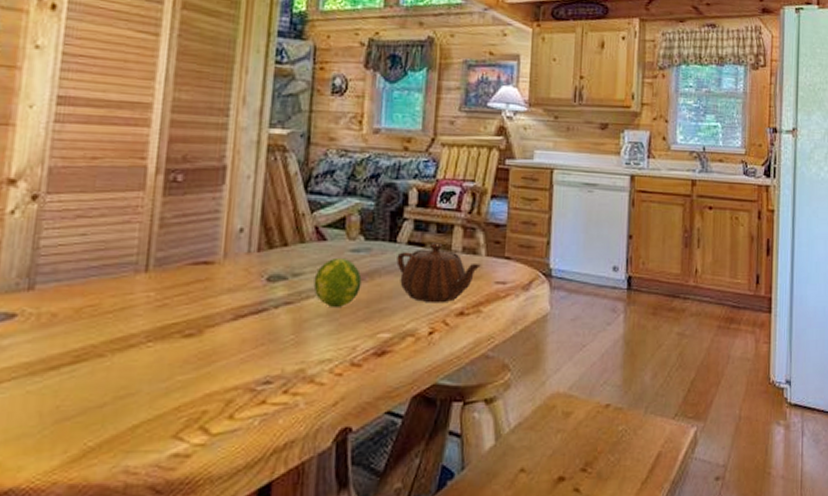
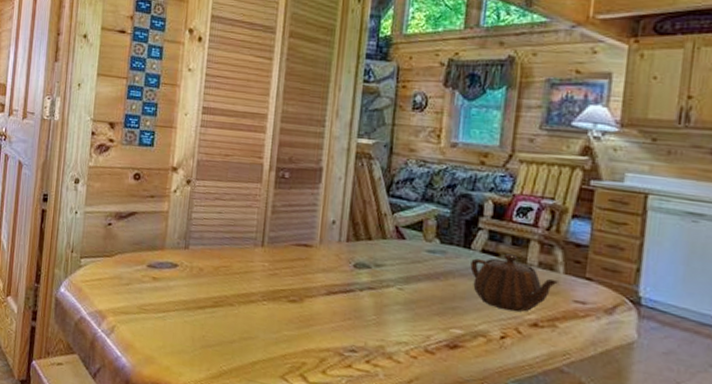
fruit: present [313,257,362,307] -> none [393,255,437,299]

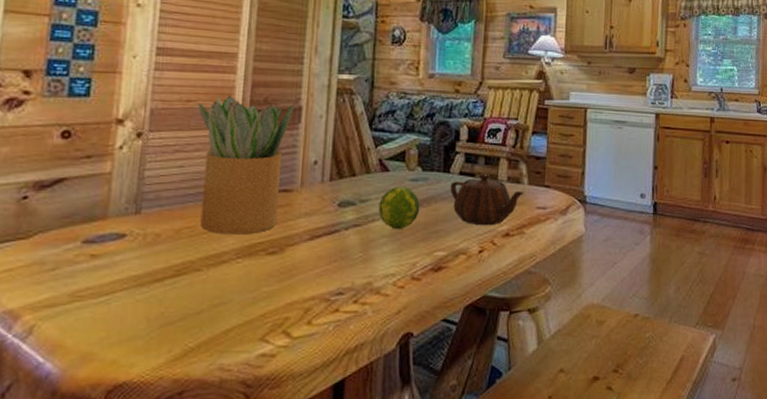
potted plant: none [233,152,316,281] -> present [197,95,294,235]
fruit: none [393,255,437,299] -> present [378,186,420,229]

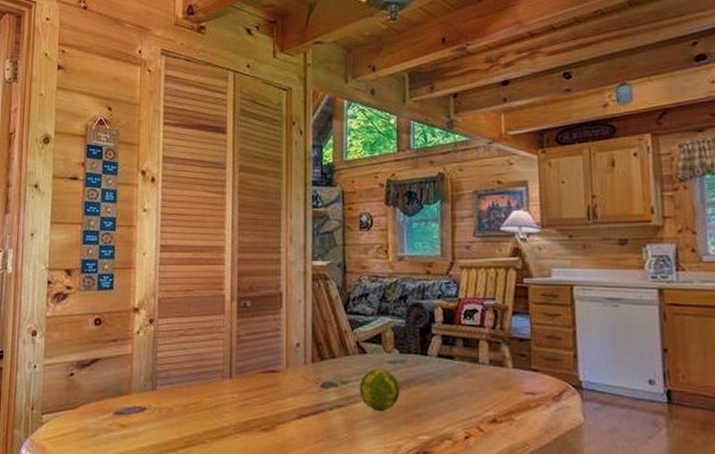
potted plant: present [197,95,294,235] -> none [195,284,275,412]
teapot: present [450,173,524,226] -> none [429,356,509,411]

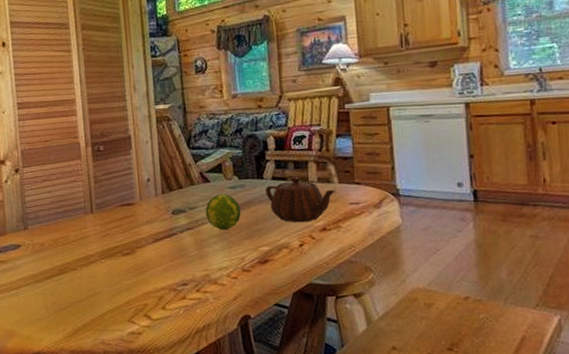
teapot: none [429,356,509,411] -> present [265,176,335,223]

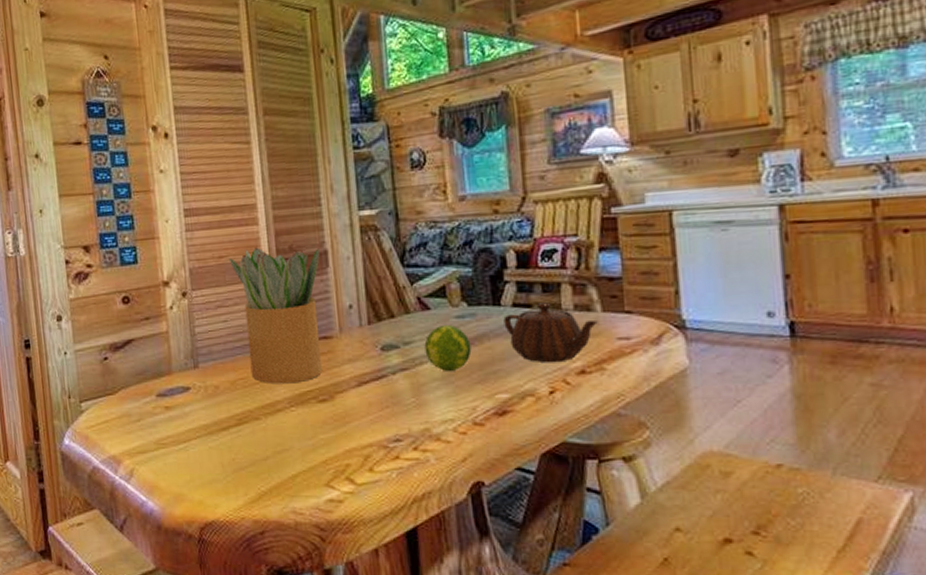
potted plant: none [52,133,127,242] -> present [228,247,323,384]

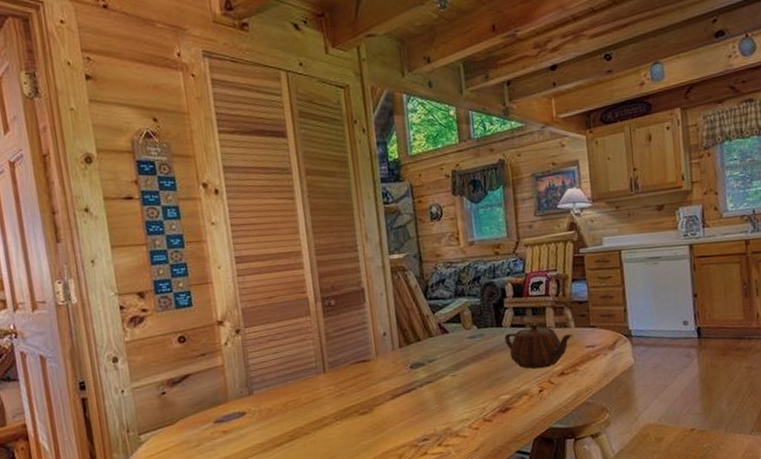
potted plant: present [228,247,323,384] -> none [277,287,363,403]
fruit: present [424,324,472,371] -> none [444,344,481,381]

